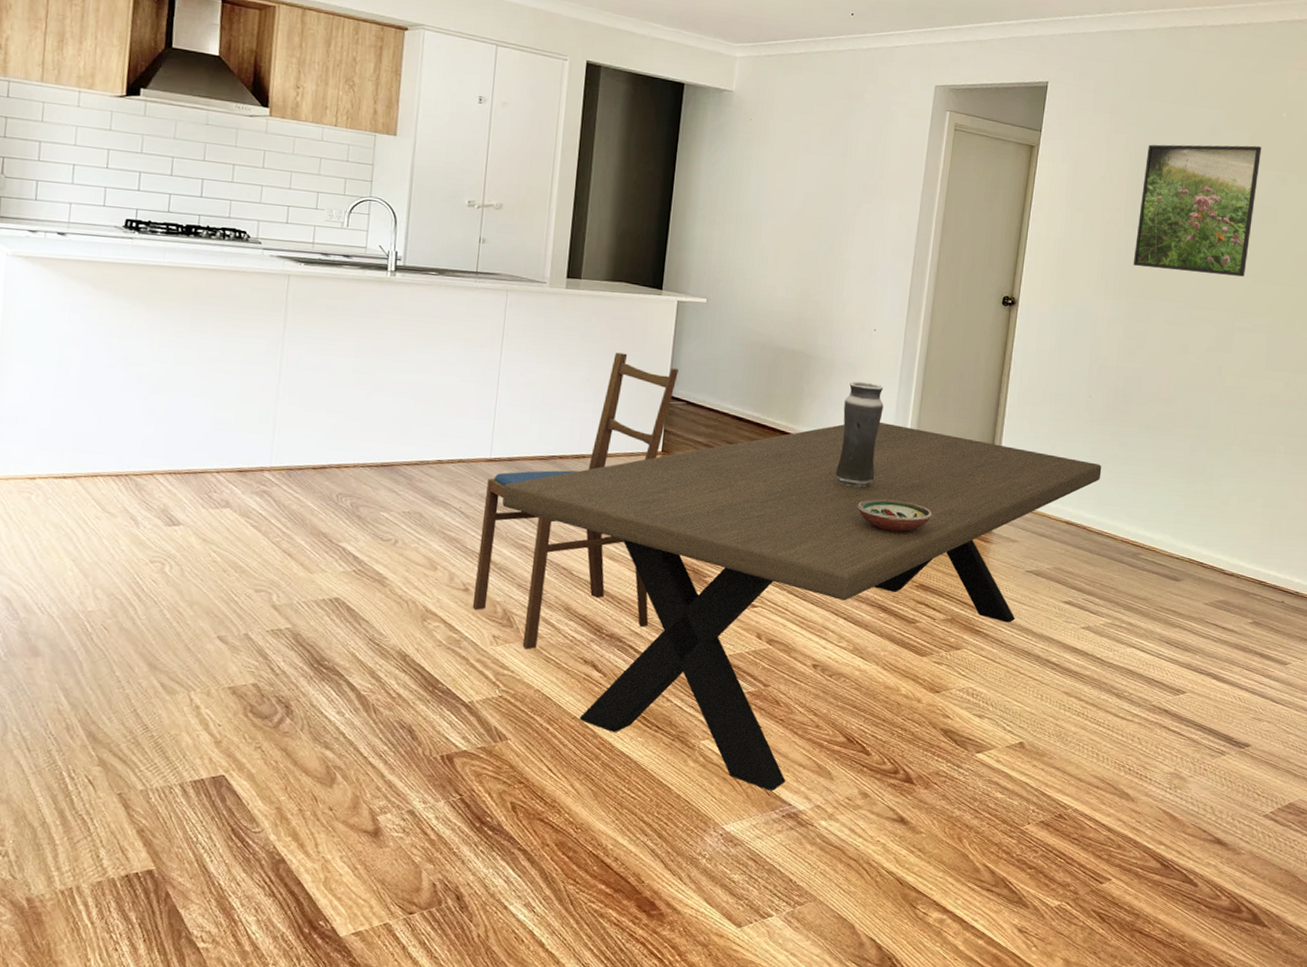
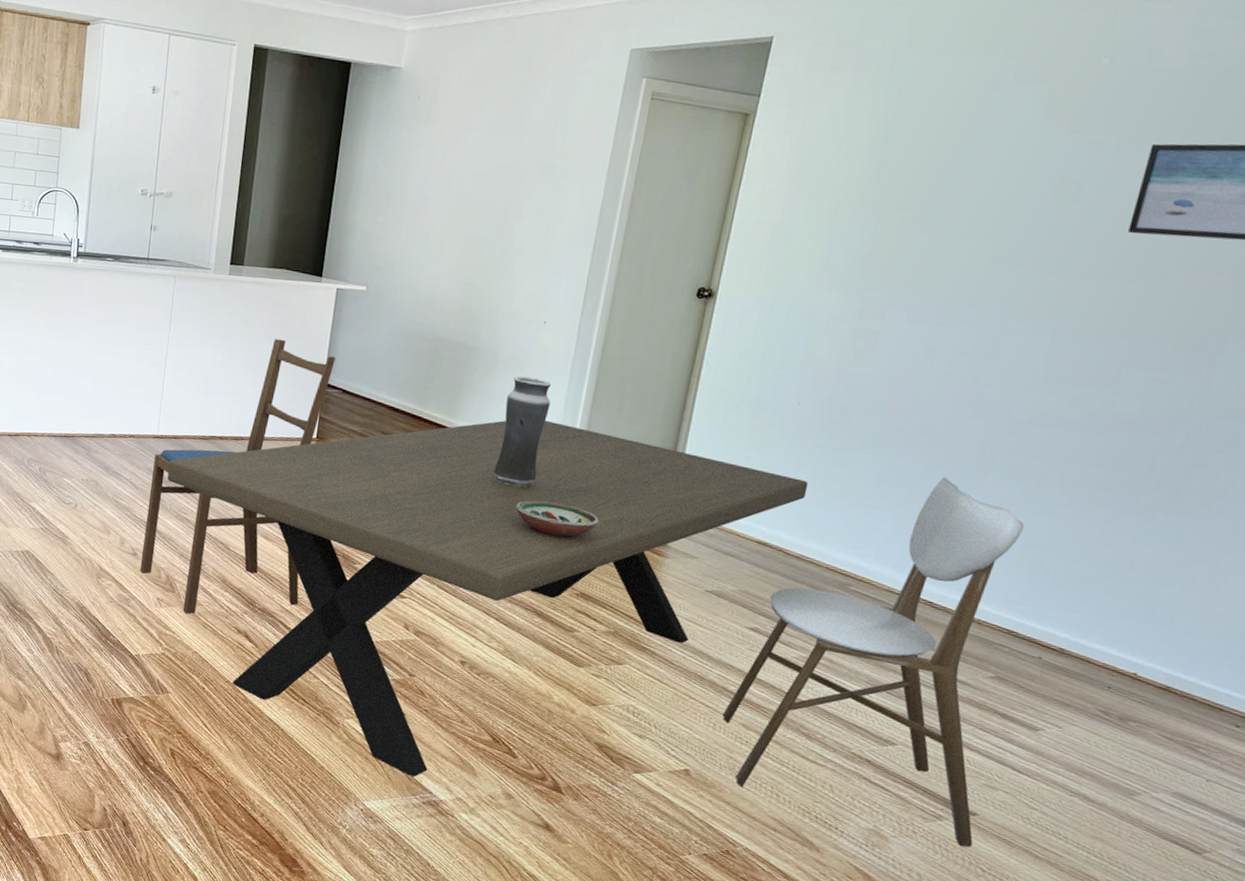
dining chair: none [1048,453,1263,776] -> present [722,477,1025,847]
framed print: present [1133,144,1262,277] -> none [868,102,1066,267]

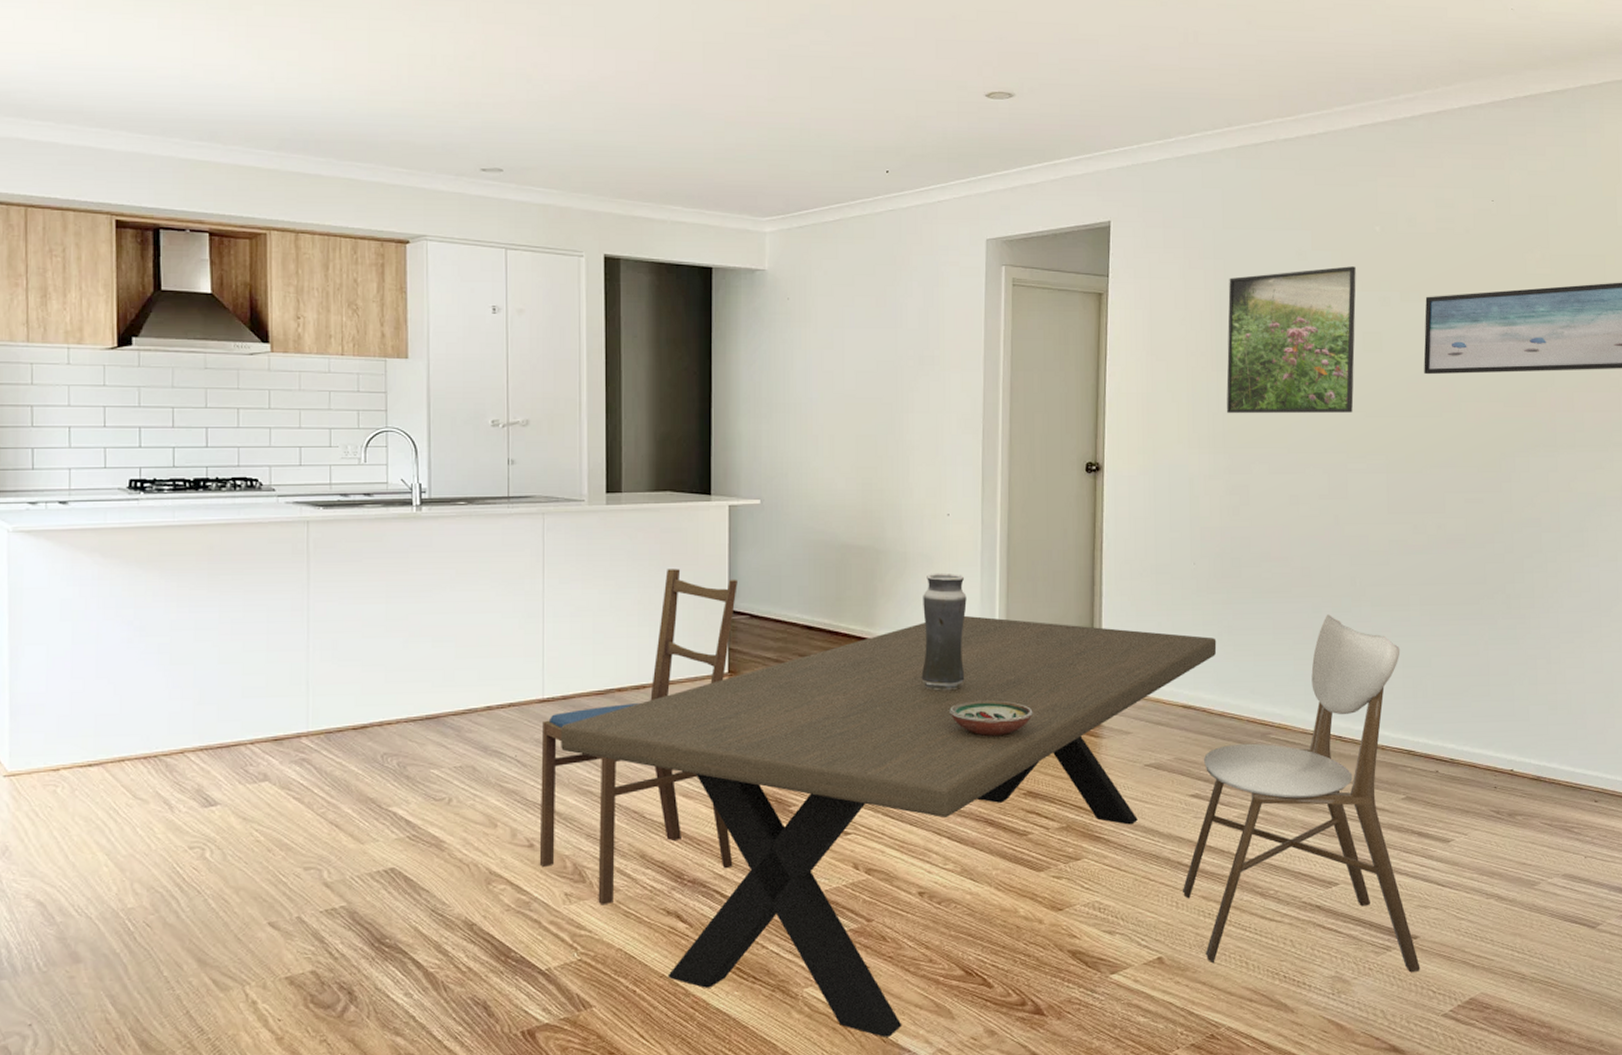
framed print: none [868,102,1066,267] -> present [1226,266,1356,414]

